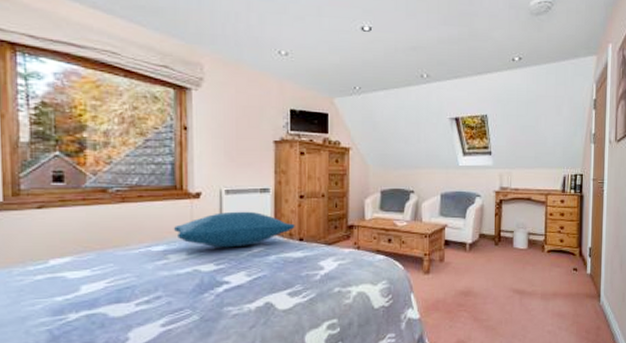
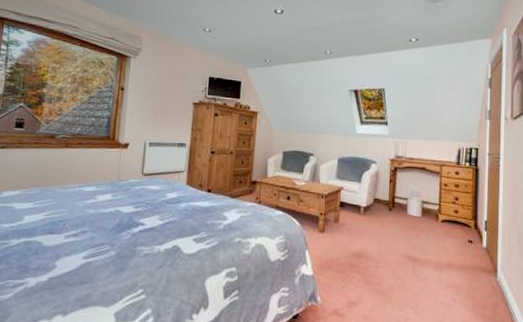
pillow: present [173,211,295,248] -> none [103,161,205,194]

